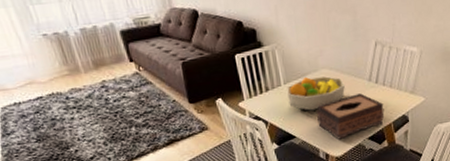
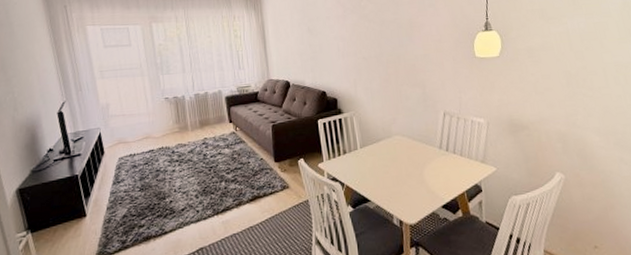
fruit bowl: present [287,76,346,111] -> none [363,142,418,175]
tissue box: present [317,93,385,140] -> none [390,160,457,206]

